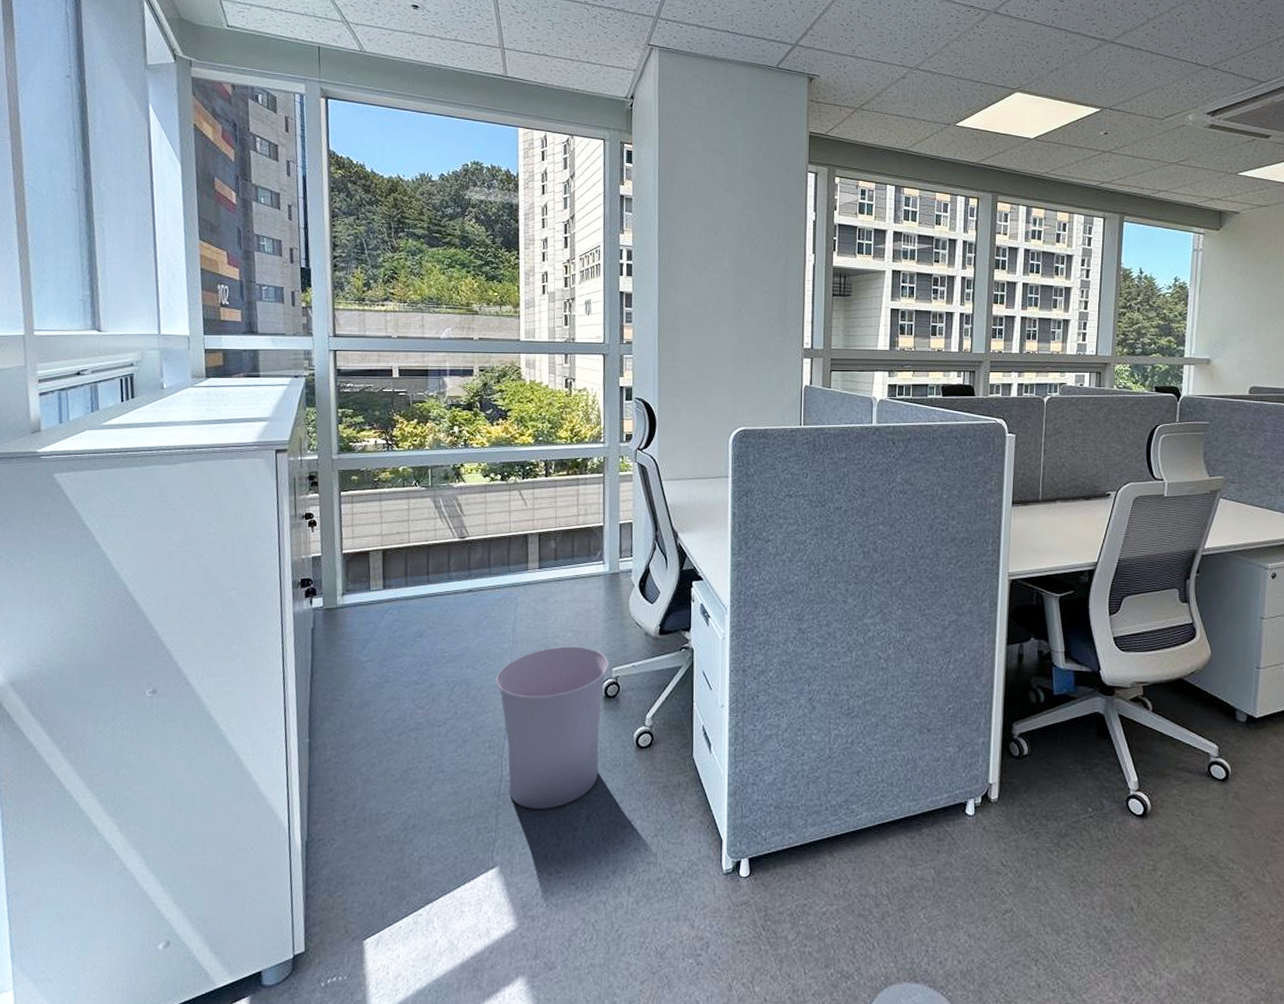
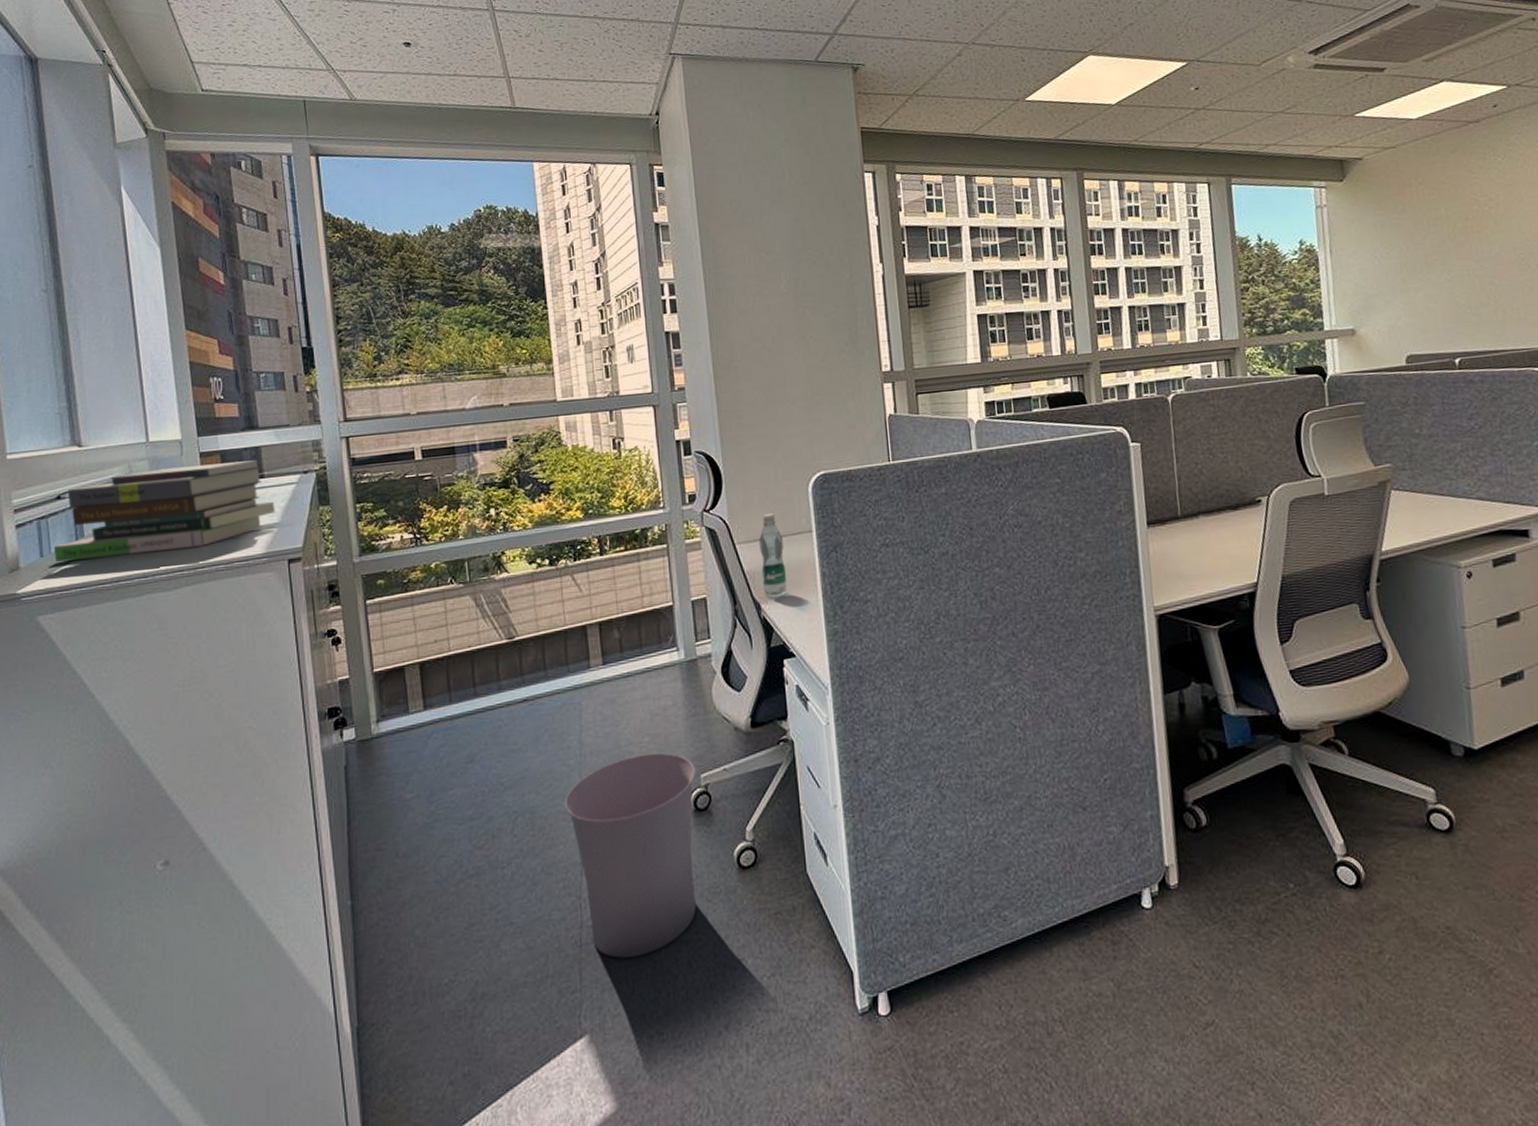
books: none [71,359,268,430] -> present [53,460,275,563]
bottle: none [681,458,703,529] -> present [759,513,788,598]

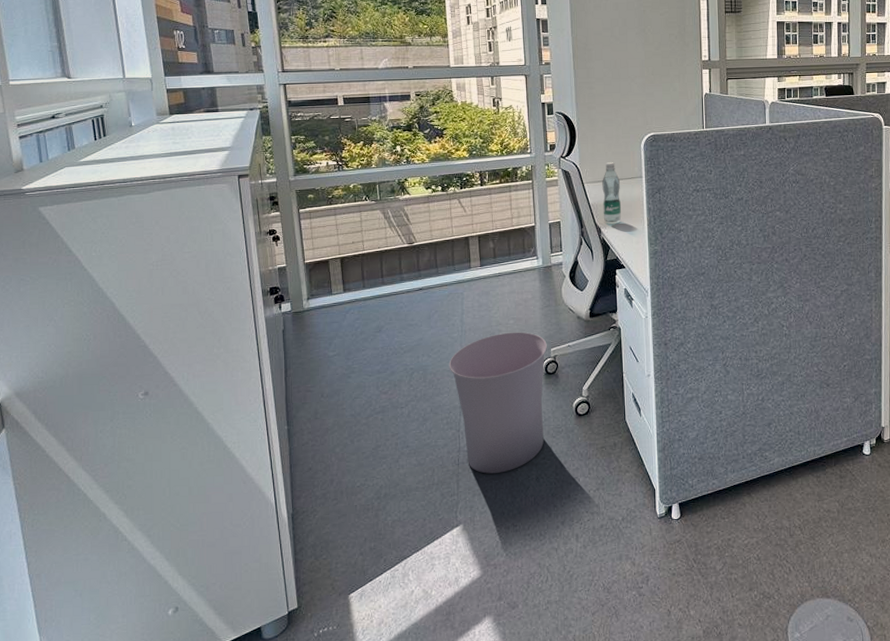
books: present [53,460,275,563] -> none [50,97,227,167]

